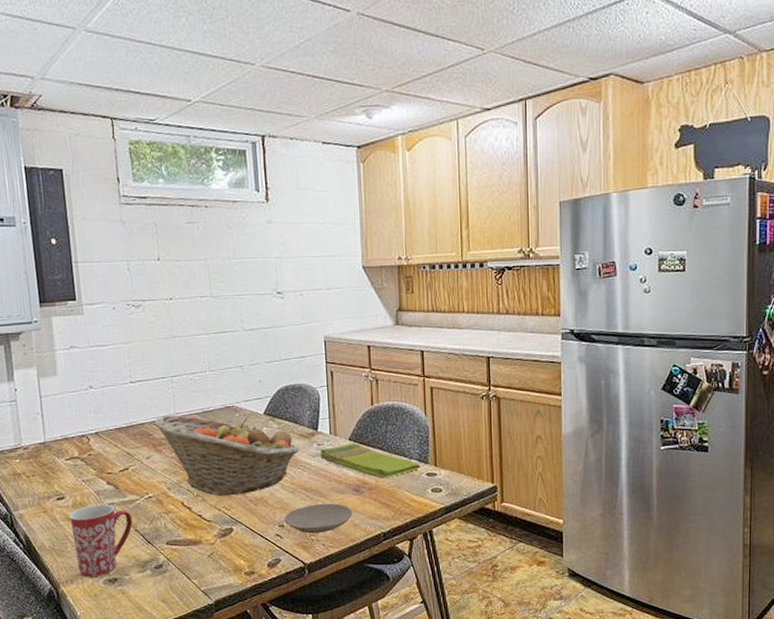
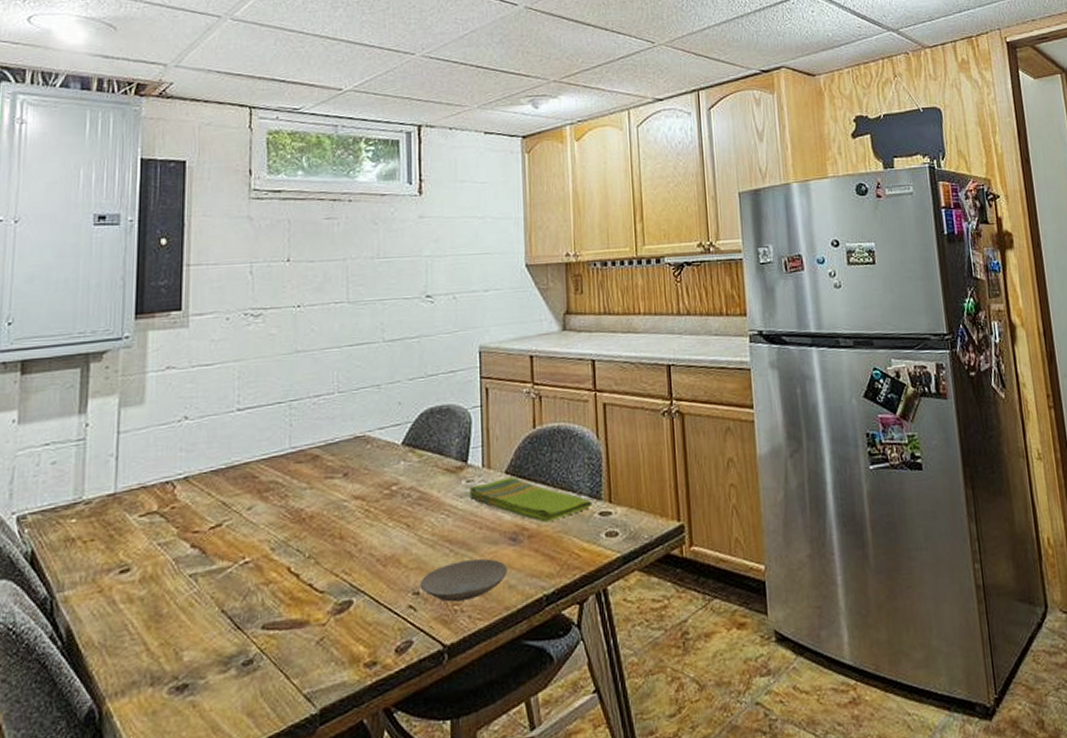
mug: present [68,504,133,578] -> none [132,575,220,686]
fruit basket: present [154,415,300,496] -> none [262,449,444,556]

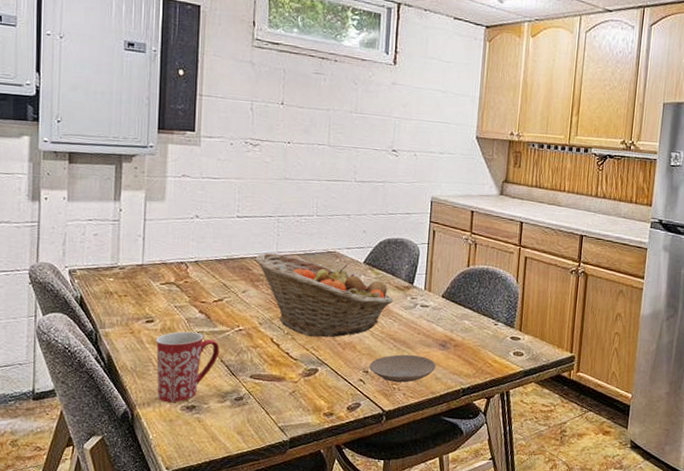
mug: none [132,575,220,686] -> present [155,331,220,403]
fruit basket: none [262,449,444,556] -> present [255,253,393,338]
dish towel: present [469,477,593,523] -> none [412,300,507,338]

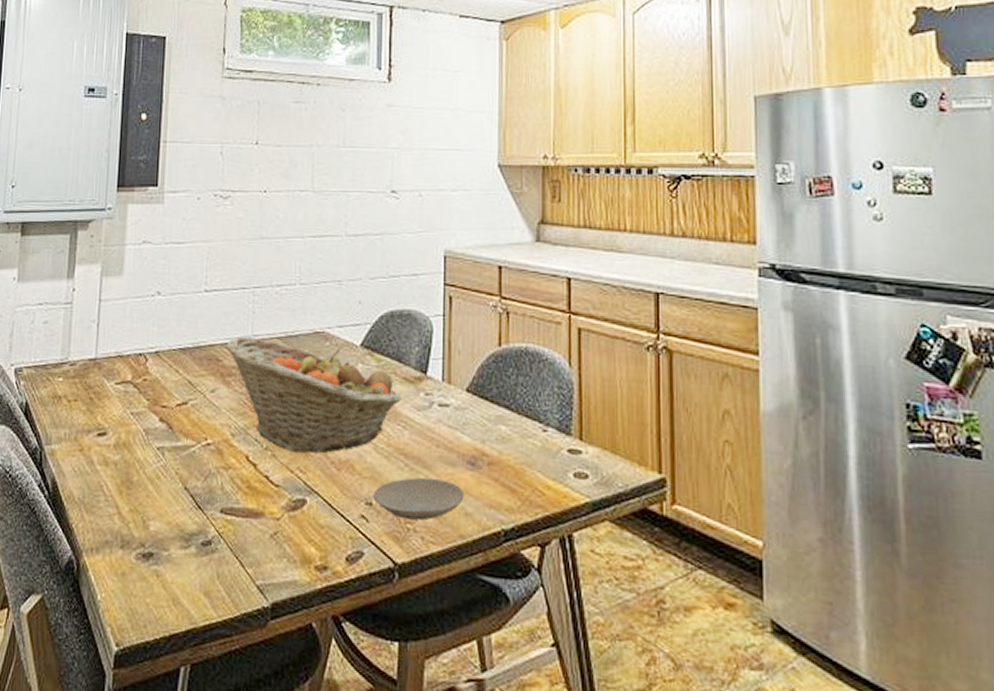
mug: present [155,331,220,403] -> none [107,447,184,548]

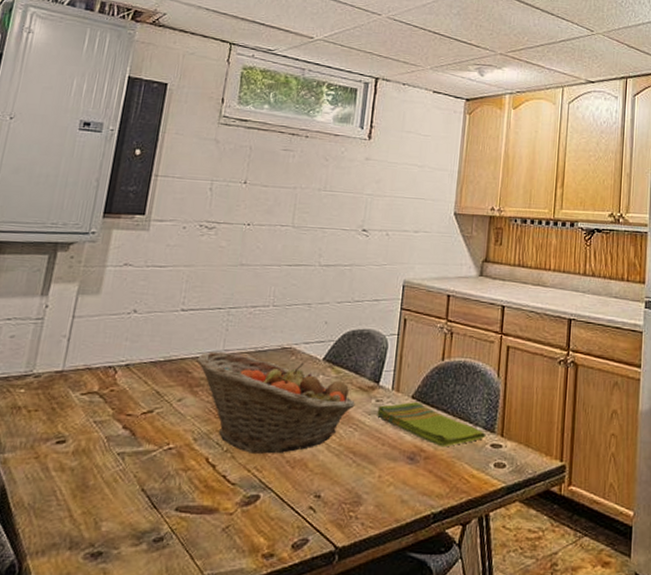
plate: present [373,477,464,521] -> none [322,471,403,509]
dish towel: none [428,396,561,452] -> present [377,402,486,447]

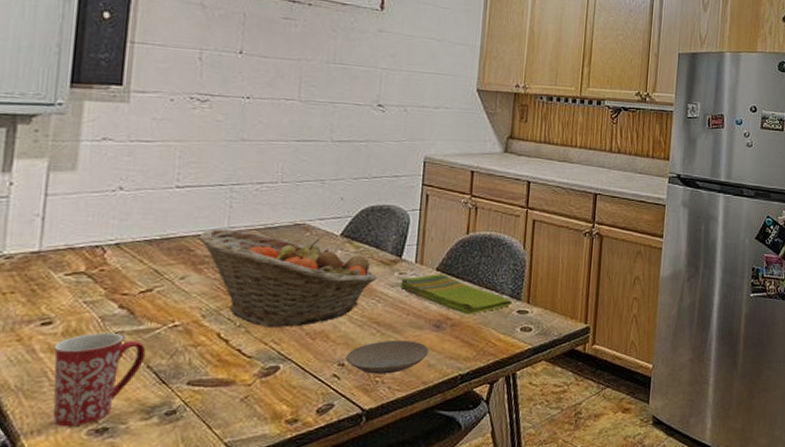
mug: none [56,453,143,549] -> present [53,332,146,427]
plate: none [322,471,403,509] -> present [345,340,429,374]

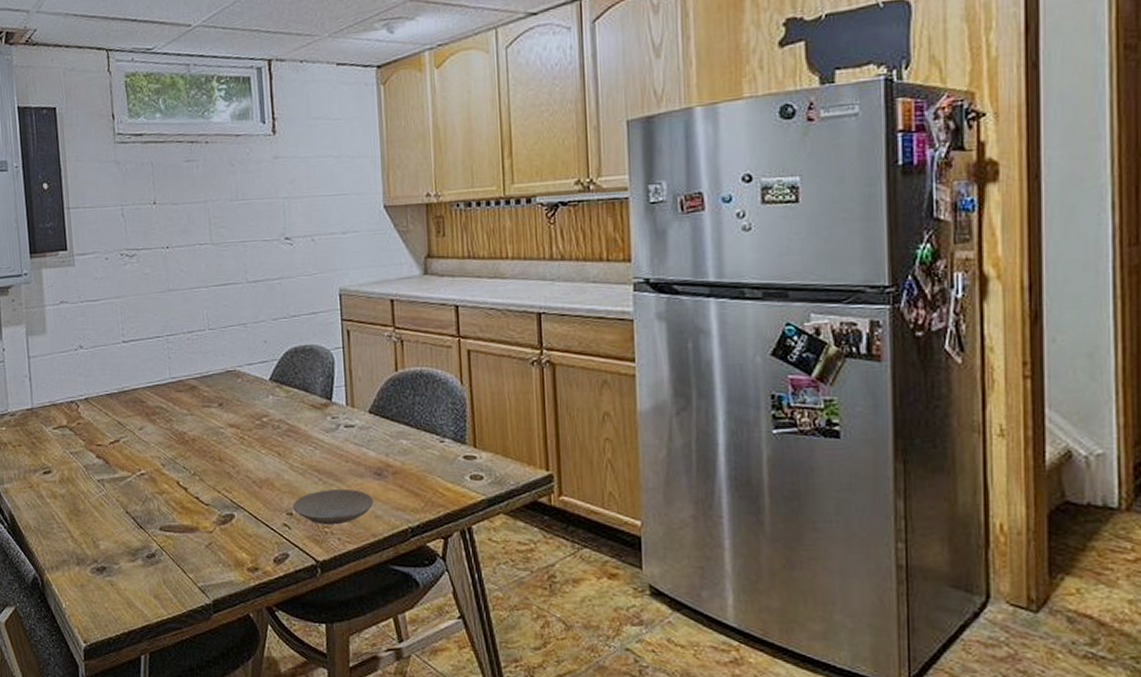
mug: present [53,332,146,427] -> none [55,480,124,565]
fruit basket: present [198,229,377,327] -> none [147,380,311,475]
dish towel: present [400,274,513,315] -> none [335,417,457,462]

